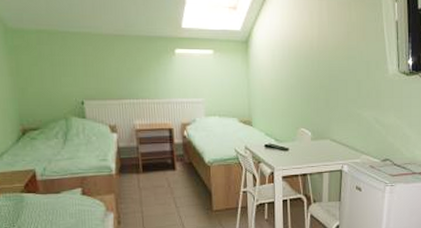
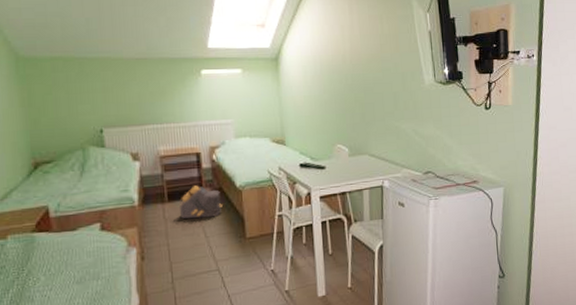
backpack: none [153,159,192,190] -> present [180,185,222,219]

